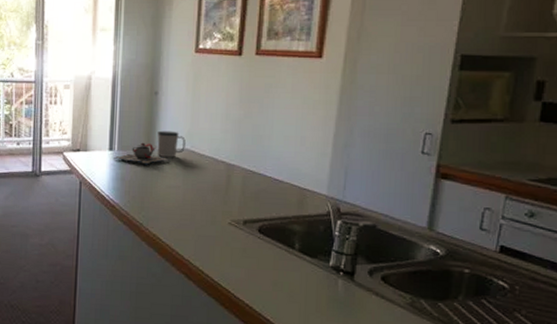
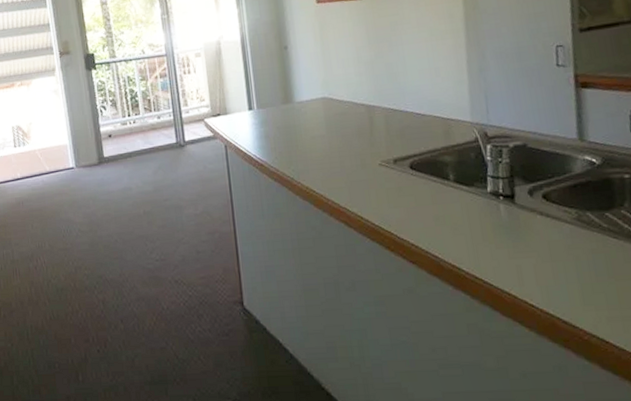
teapot: present [114,142,171,165] -> none [254,97,311,119]
mug: present [157,130,186,157] -> none [293,82,323,109]

